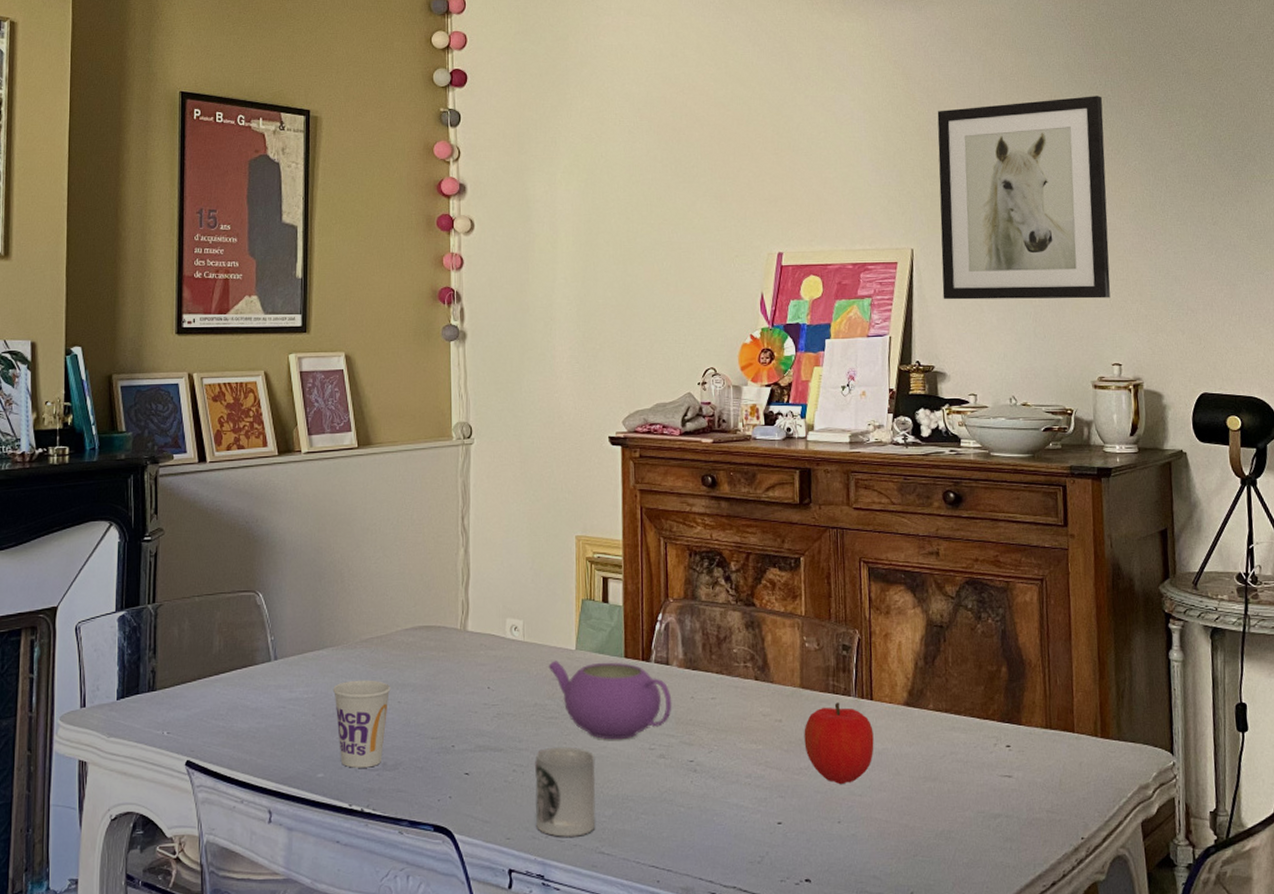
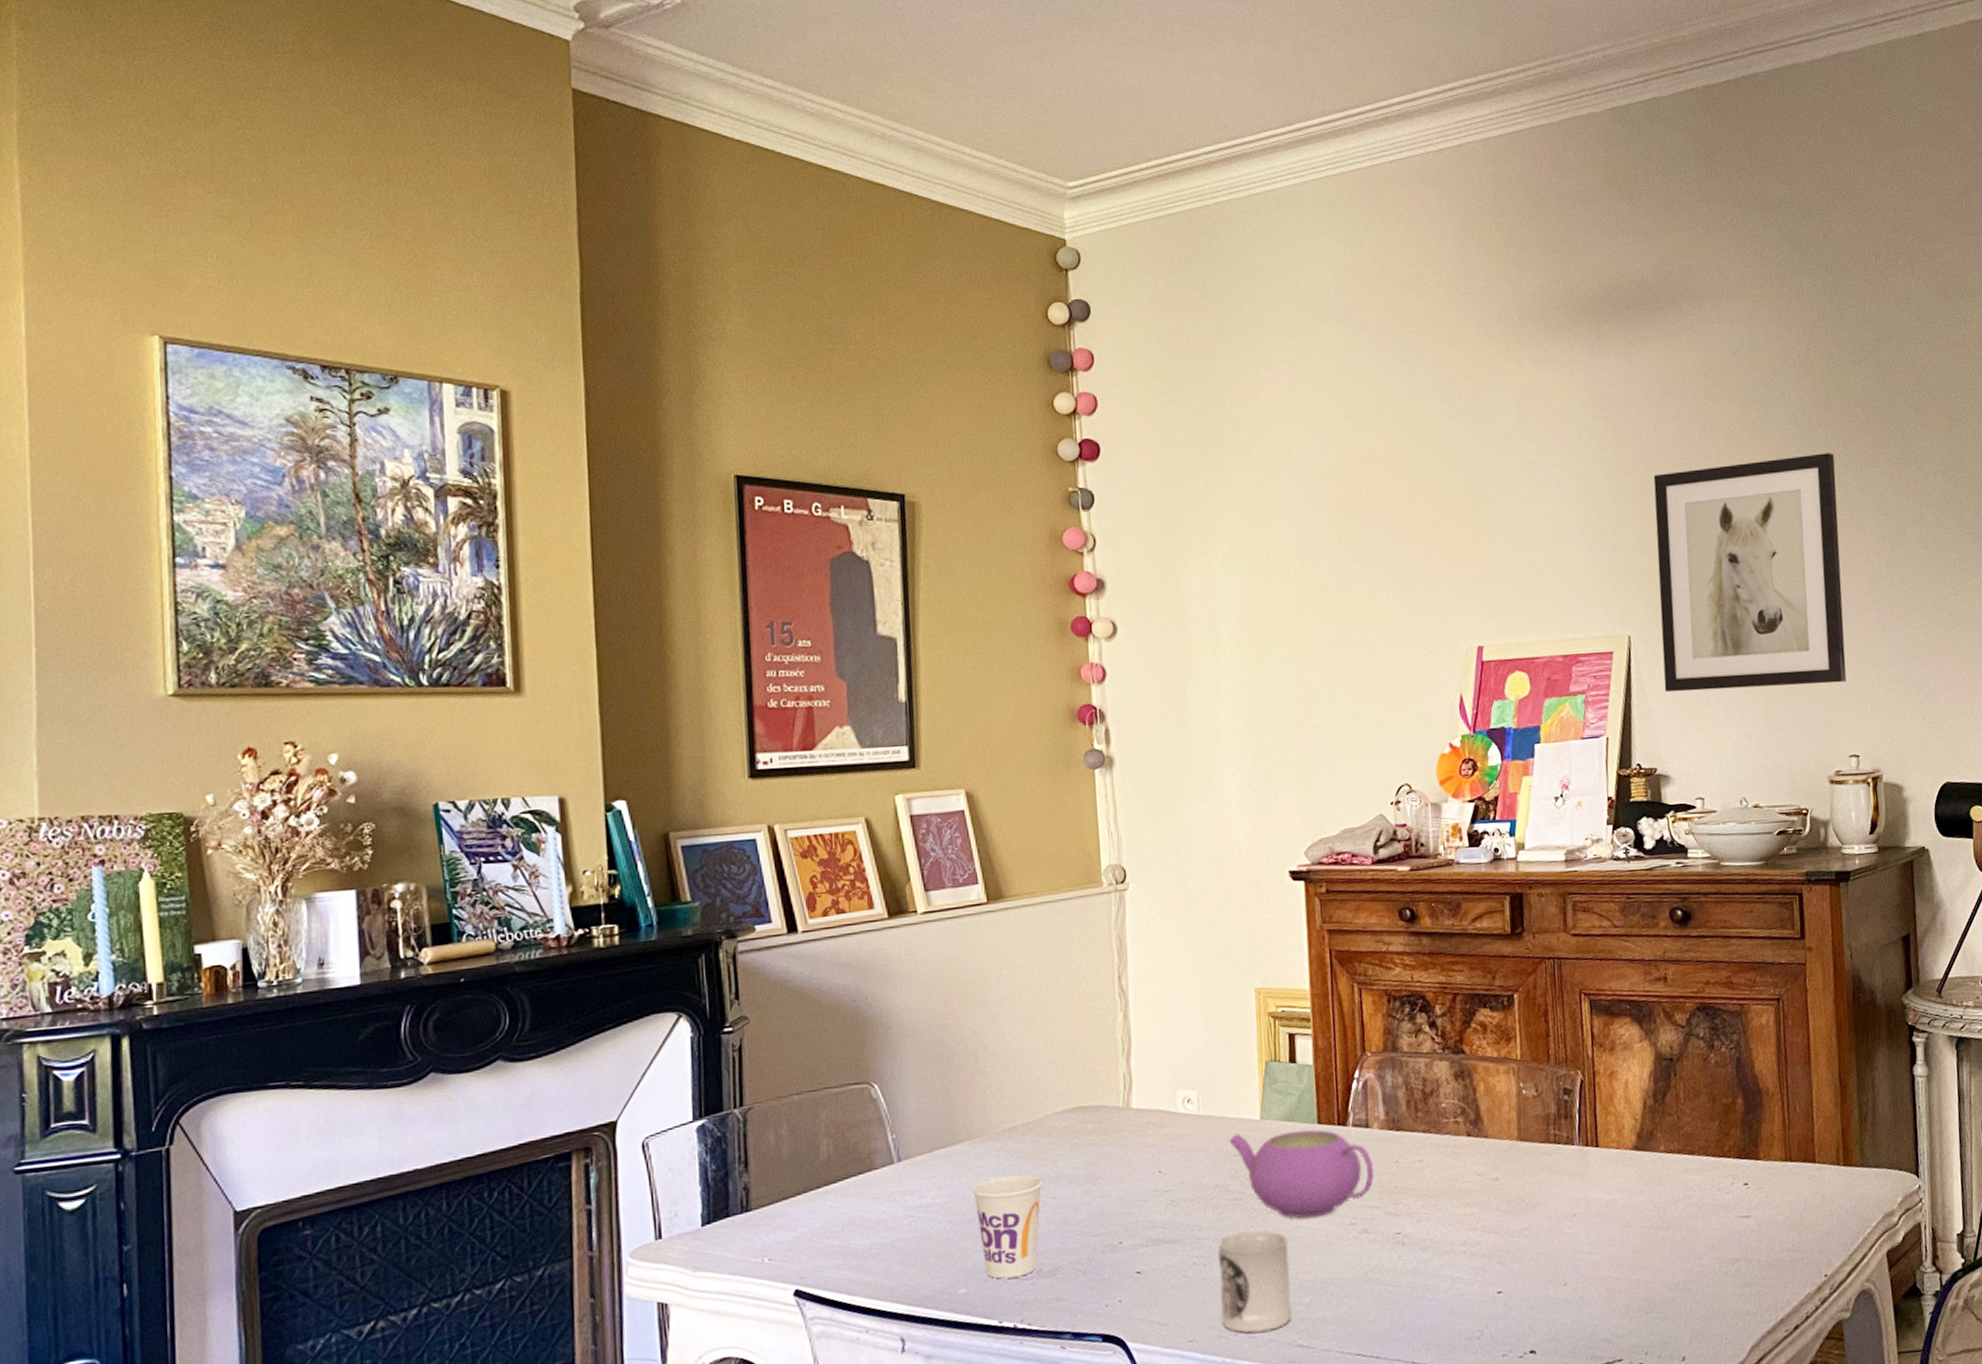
fruit: present [804,702,874,785] -> none [1523,1153,1602,1244]

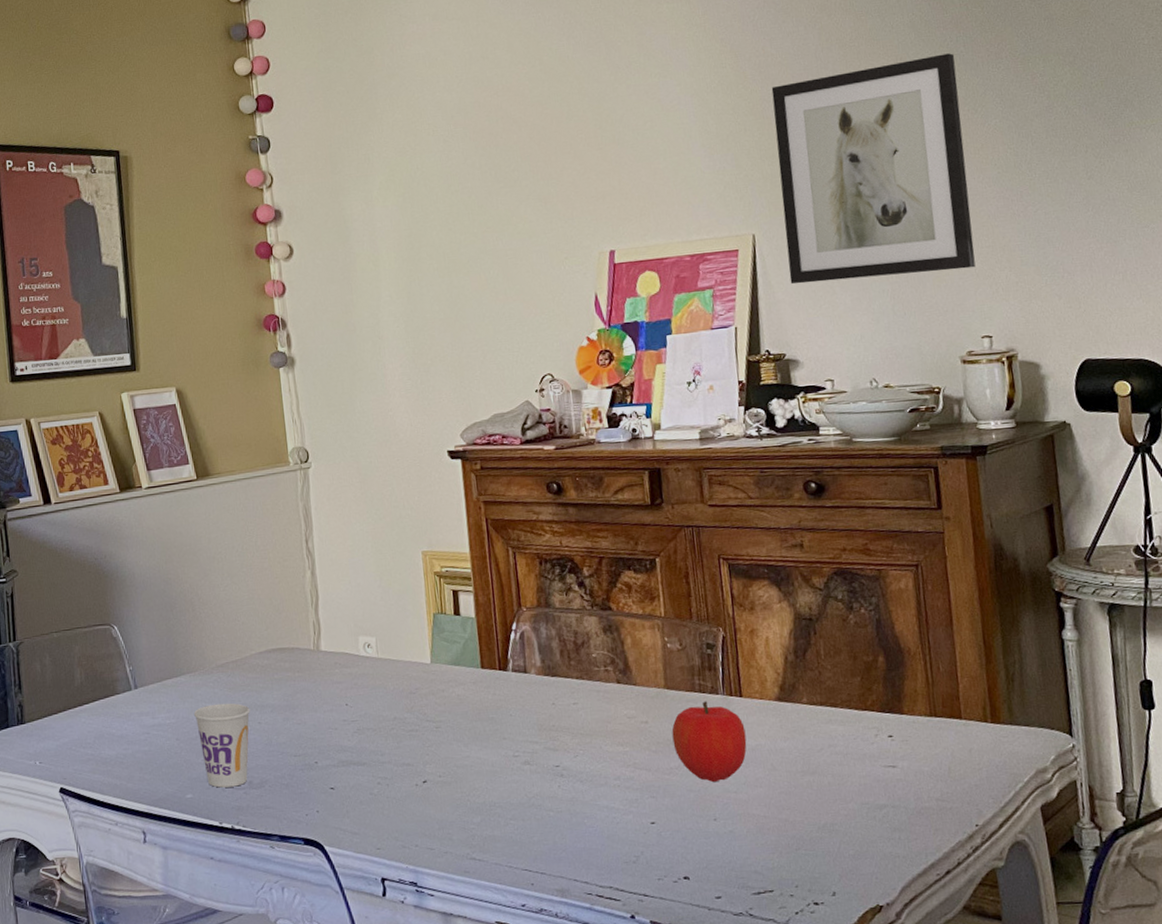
cup: present [1218,1230,1292,1333] -> none [399,758,465,846]
teapot: present [1229,1129,1375,1219] -> none [404,673,534,749]
fruit: none [1523,1153,1602,1244] -> present [671,701,747,783]

